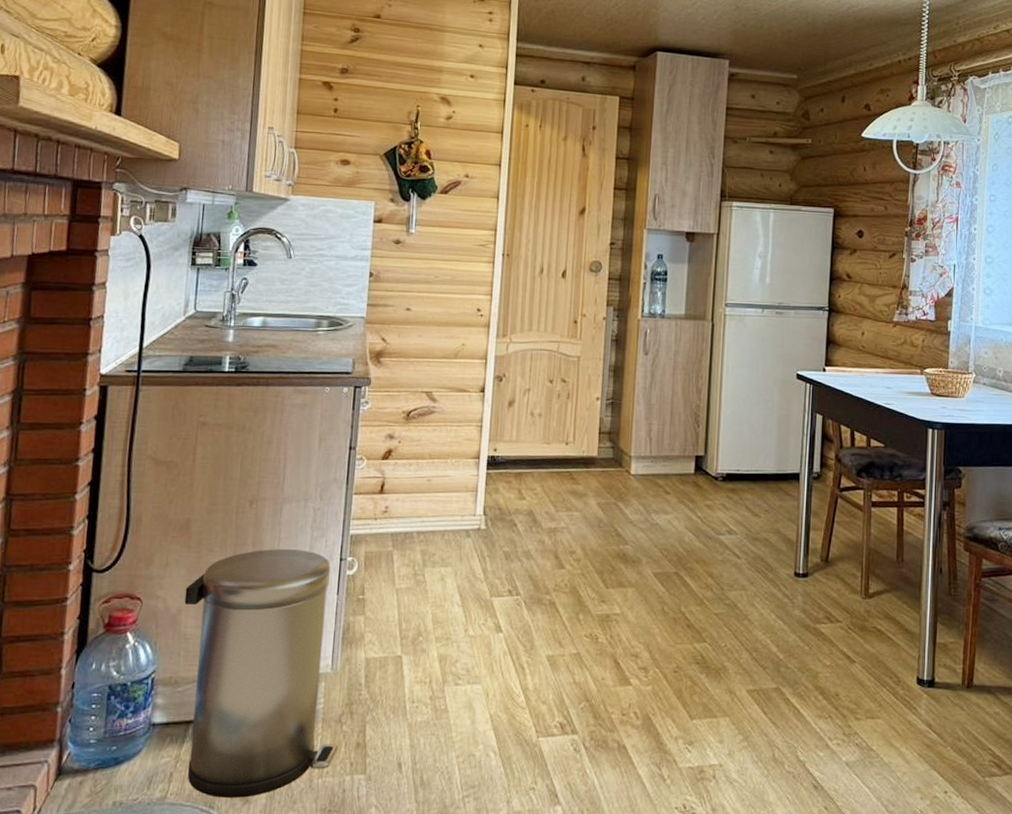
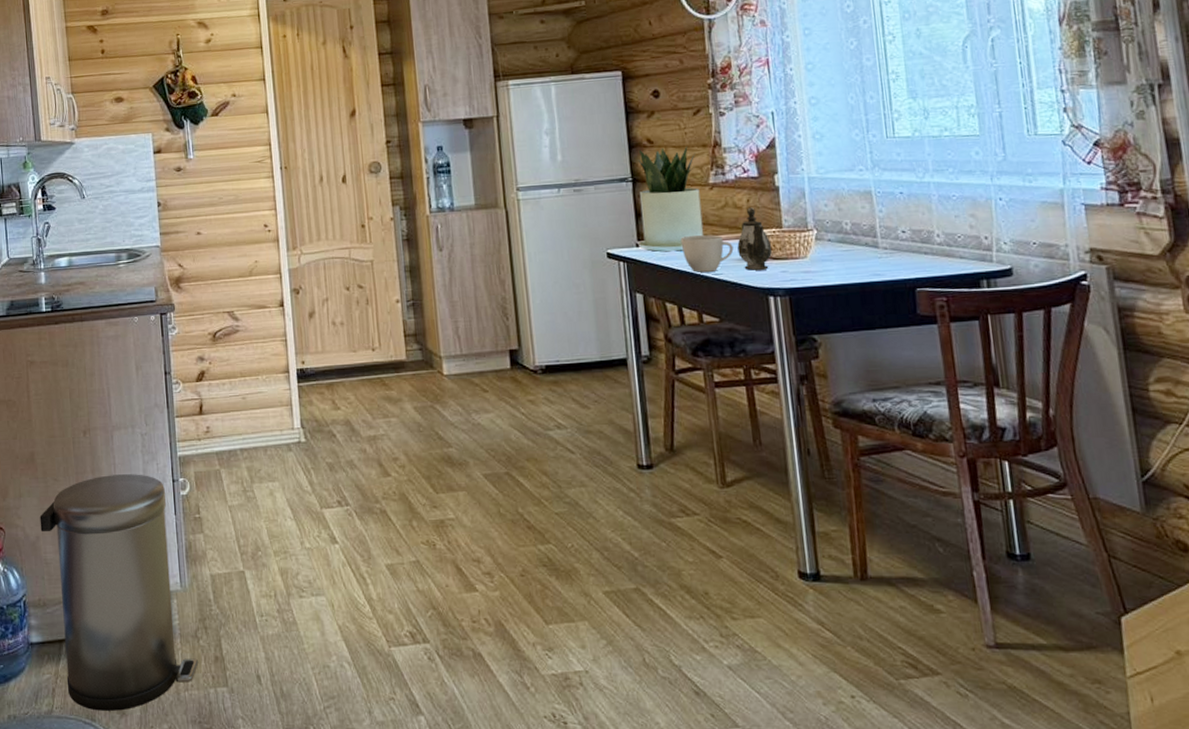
planter: none [825,282,886,380] -> present [637,145,704,252]
cup: none [861,367,905,401] -> present [680,235,734,273]
teapot: none [908,347,937,404] -> present [737,207,773,271]

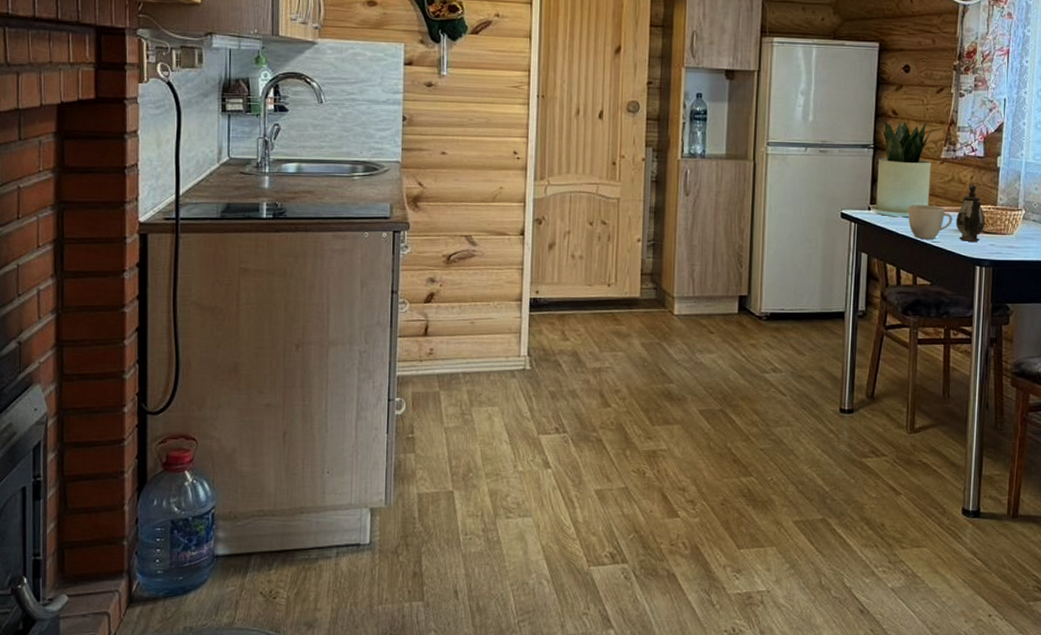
pedal bin: present [39,474,199,711] -> none [238,390,396,623]

